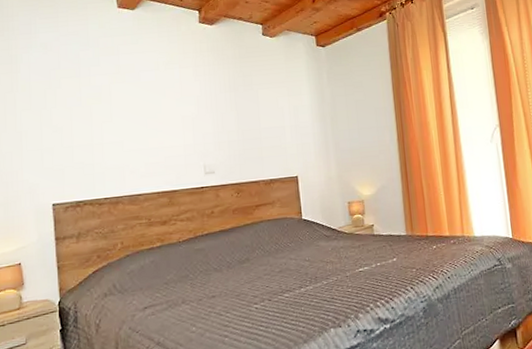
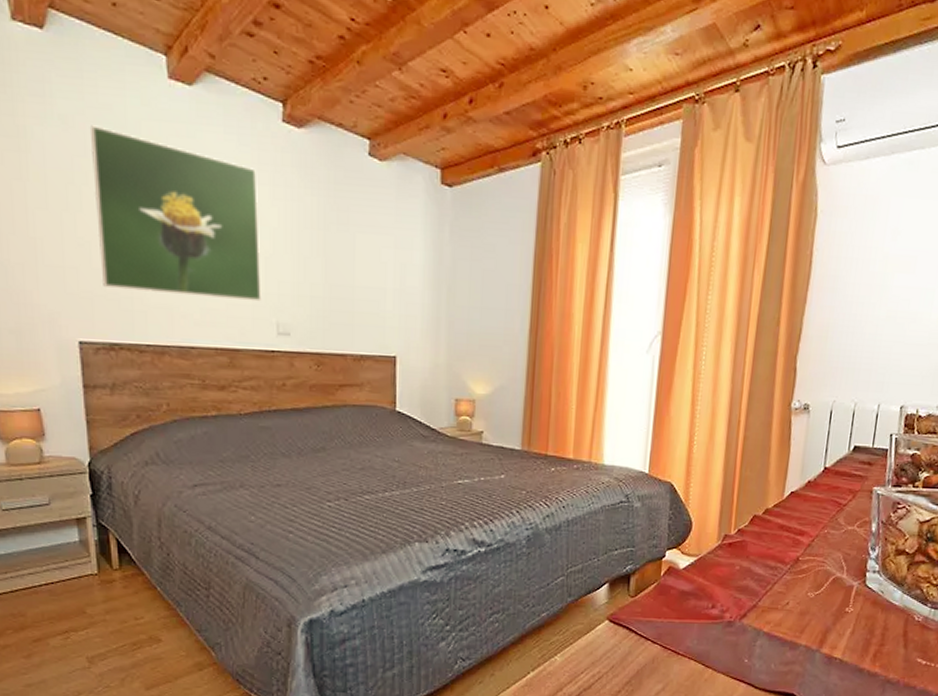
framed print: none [63,47,191,159] -> present [91,125,261,302]

